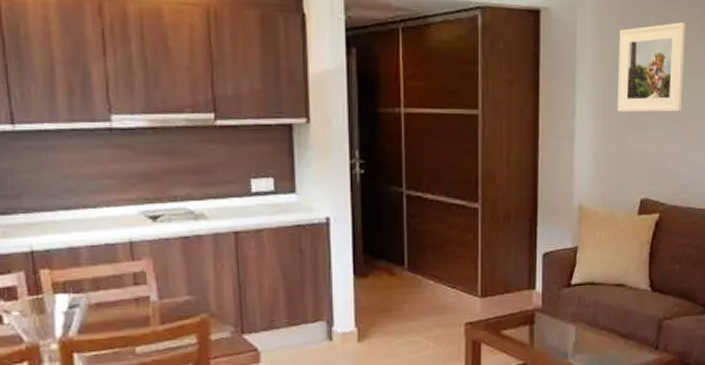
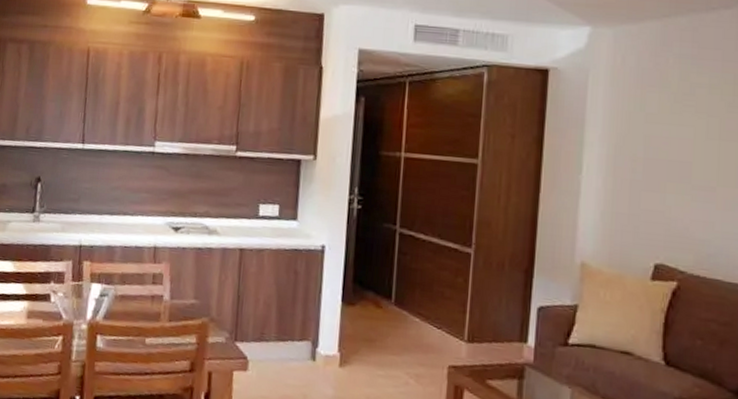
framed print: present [617,22,686,113] -> none [630,86,716,177]

